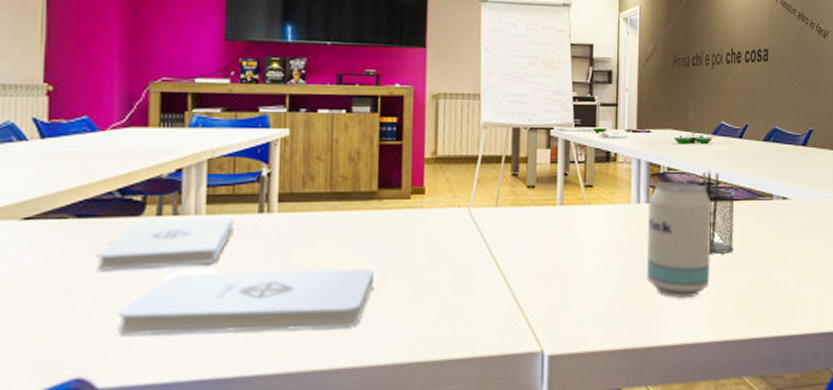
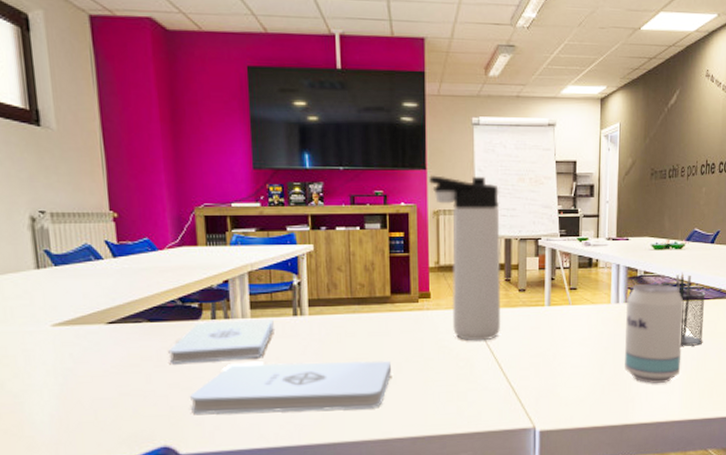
thermos bottle: none [429,54,508,246] -> present [429,175,501,341]

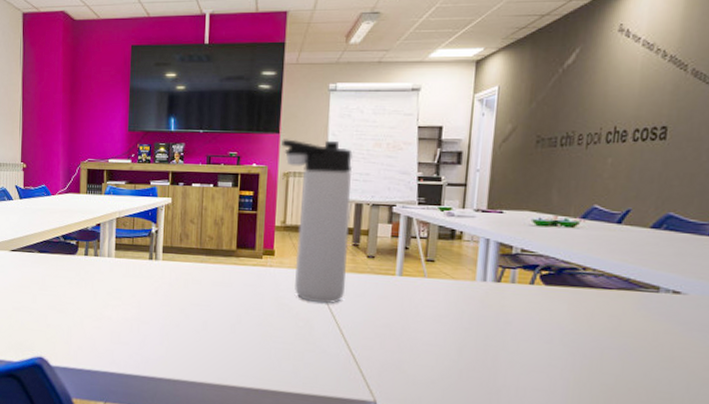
notepad: present [168,318,274,365] -> none [50,257,133,293]
notepad: present [190,360,391,414] -> none [62,296,231,353]
beverage can: present [625,283,684,384] -> none [489,262,574,381]
pencil holder: present [675,272,706,346] -> none [563,254,606,343]

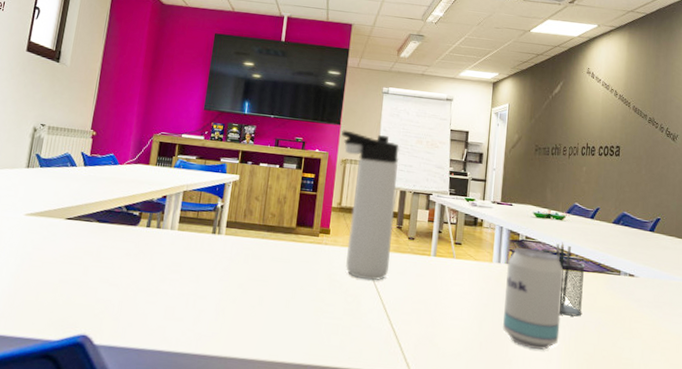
beverage can: none [489,262,574,381] -> present [503,247,564,351]
pencil holder: none [563,254,606,343] -> present [555,242,585,317]

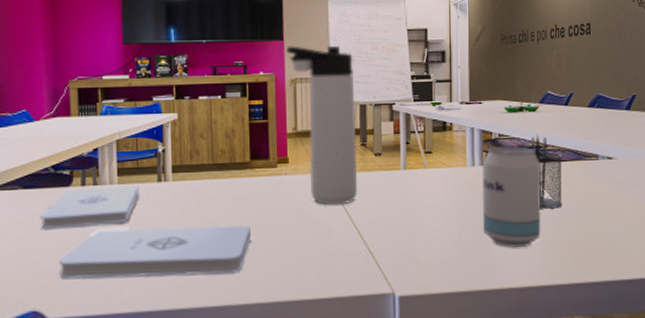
notepad: none [105,229,196,266] -> present [40,184,139,230]
notepad: none [113,269,287,329] -> present [59,225,251,279]

